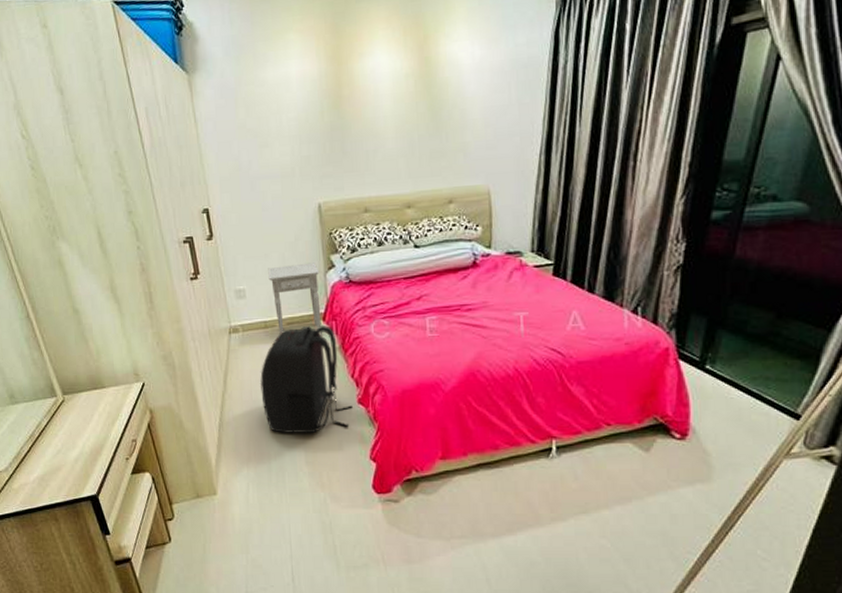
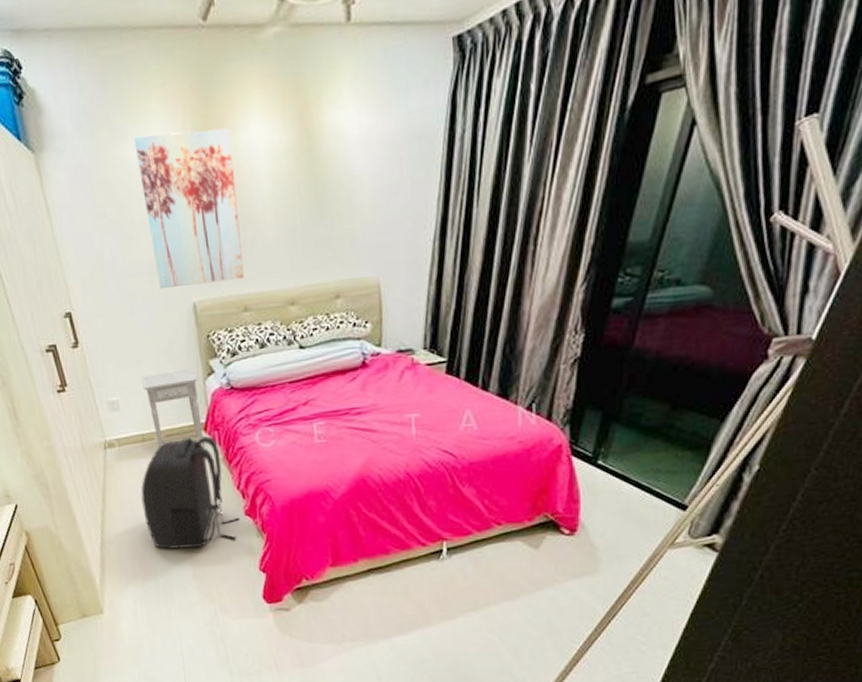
wall art: none [274,56,365,190] -> present [133,128,244,288]

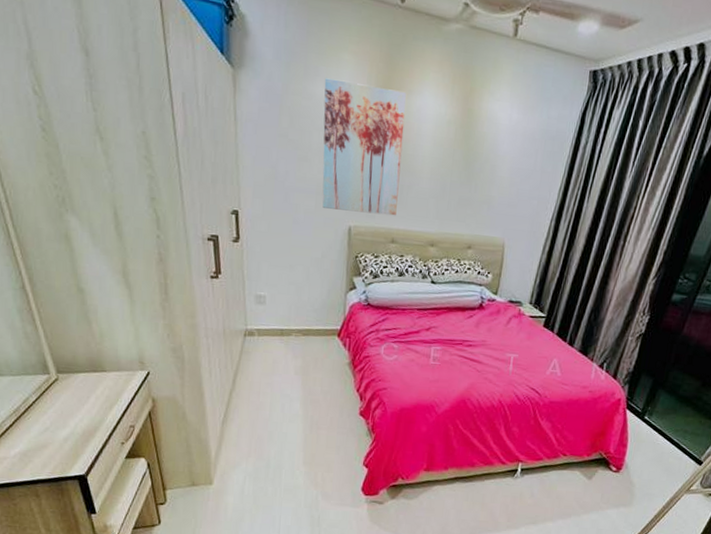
backpack: present [141,436,240,550] -> none [269,339,354,438]
nightstand: present [142,369,204,448] -> none [290,279,341,351]

